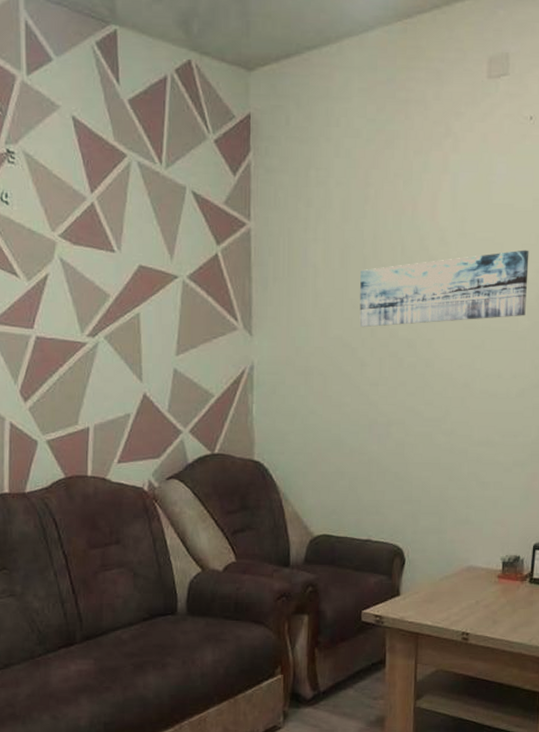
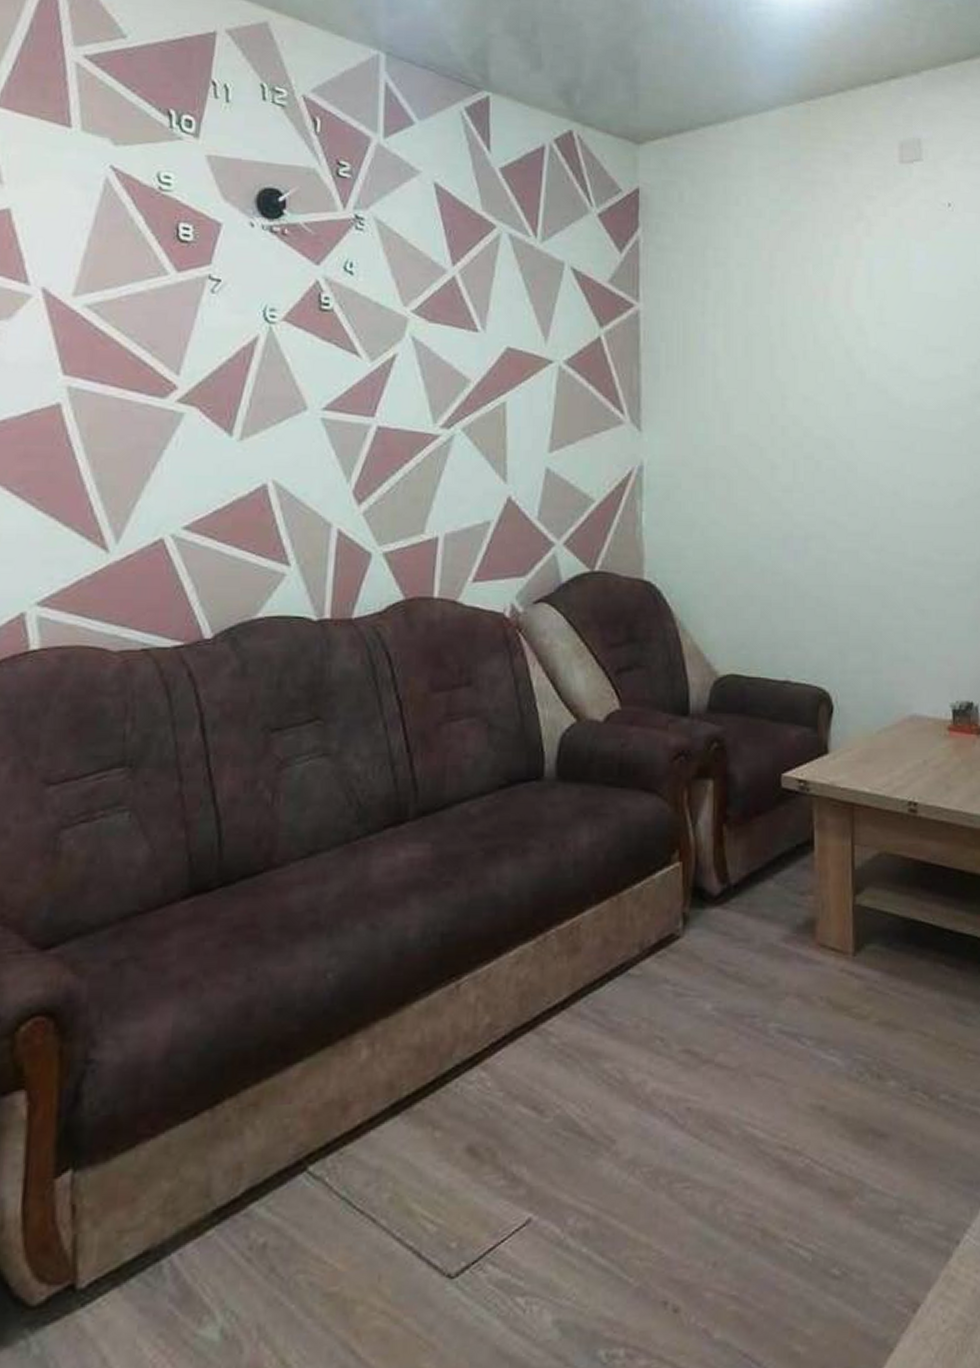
wall art: present [359,250,529,327] -> none [767,342,959,424]

